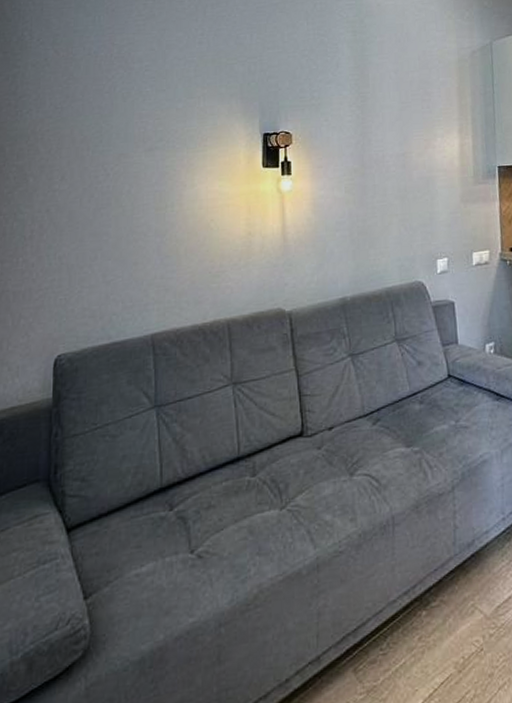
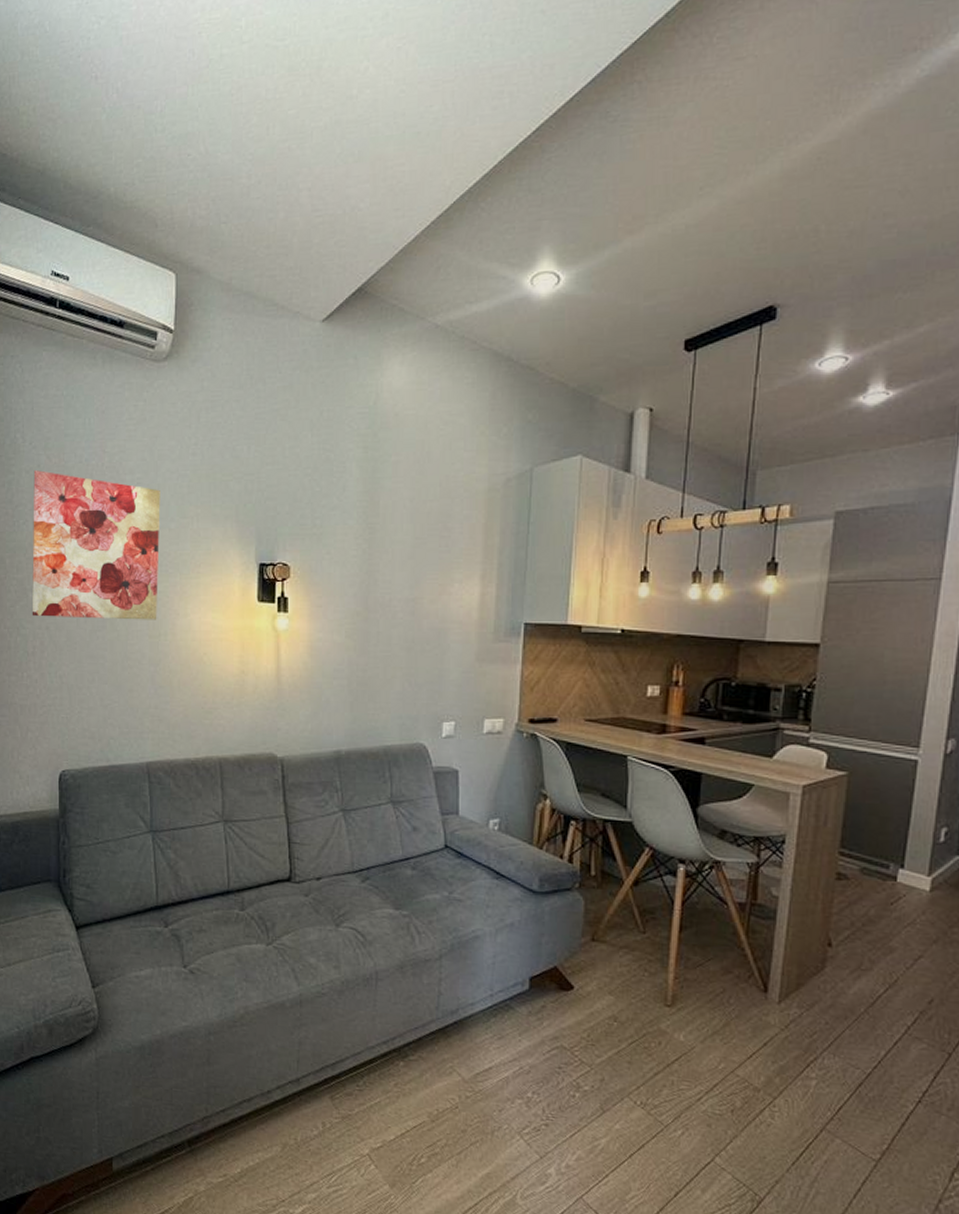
wall art: none [31,63,168,201] -> present [31,470,161,620]

